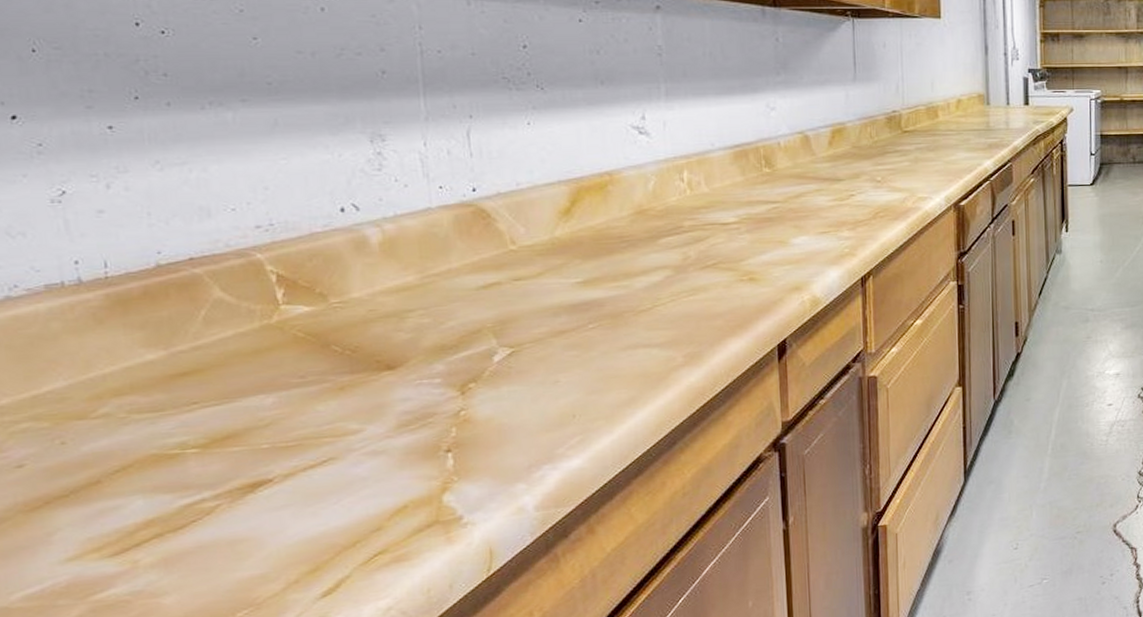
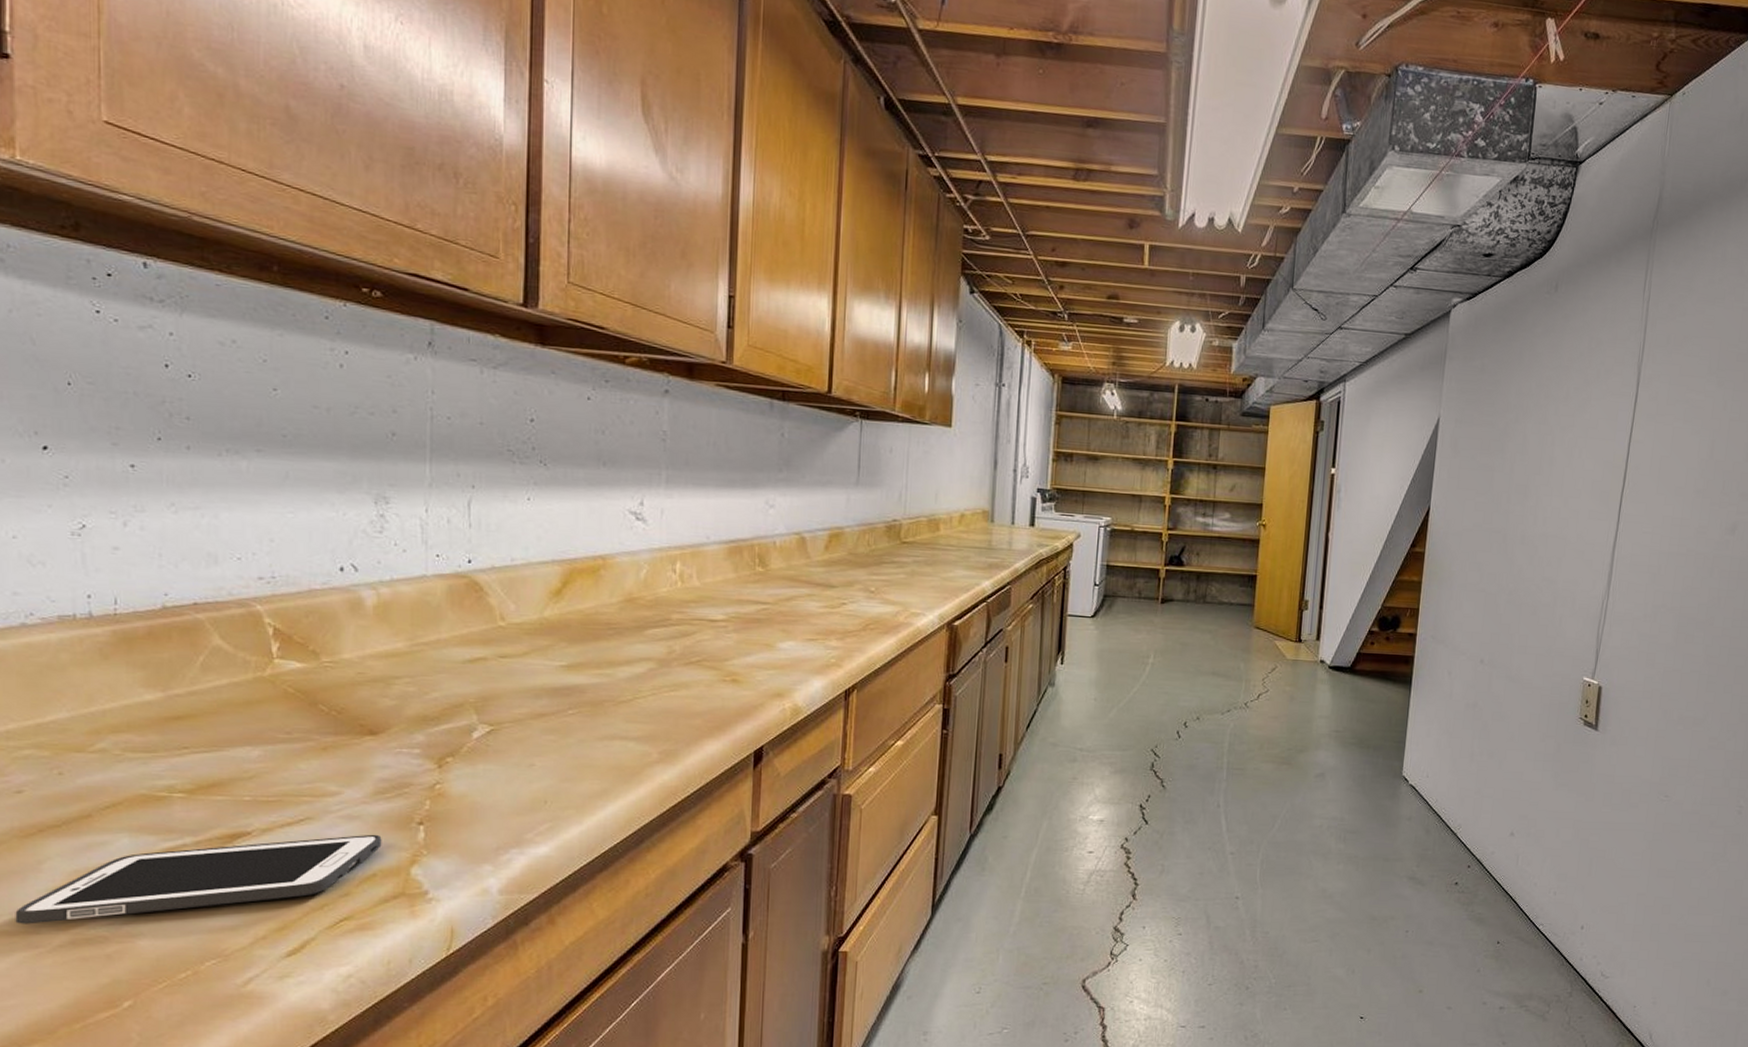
cell phone: none [27,466,410,599] -> present [15,834,382,924]

